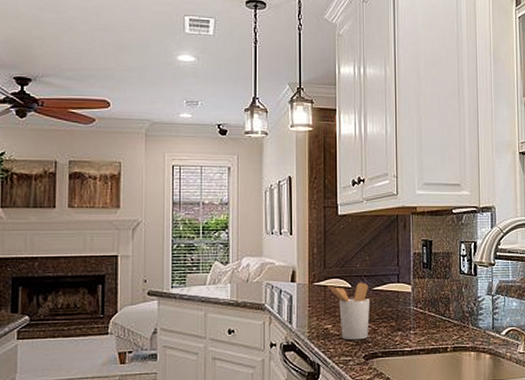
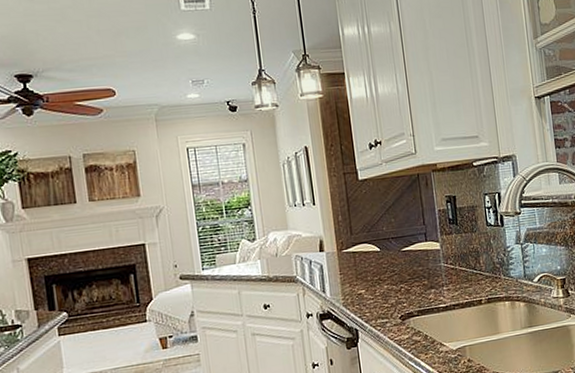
utensil holder: present [327,282,370,341] -> none [356,244,402,303]

